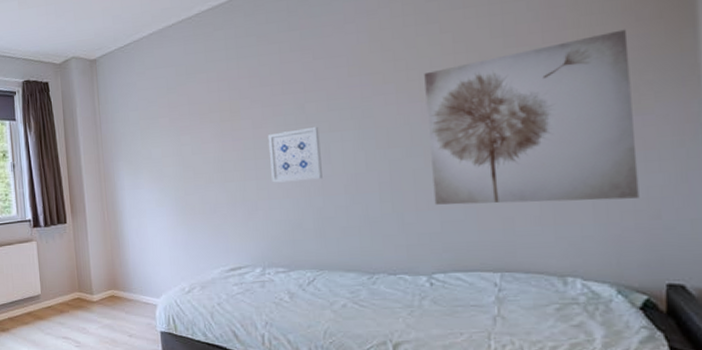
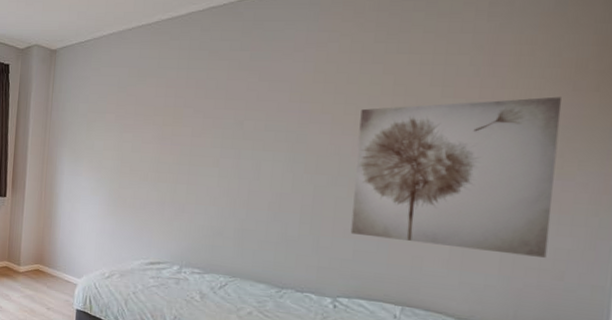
wall art: present [267,126,322,183] -> none [201,143,254,193]

